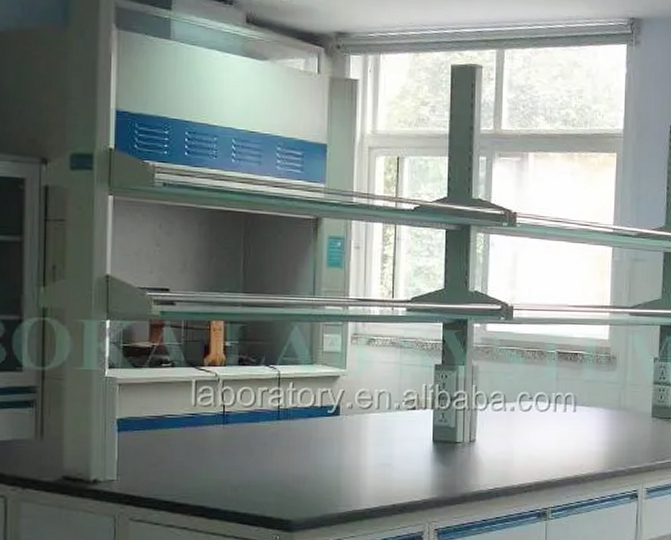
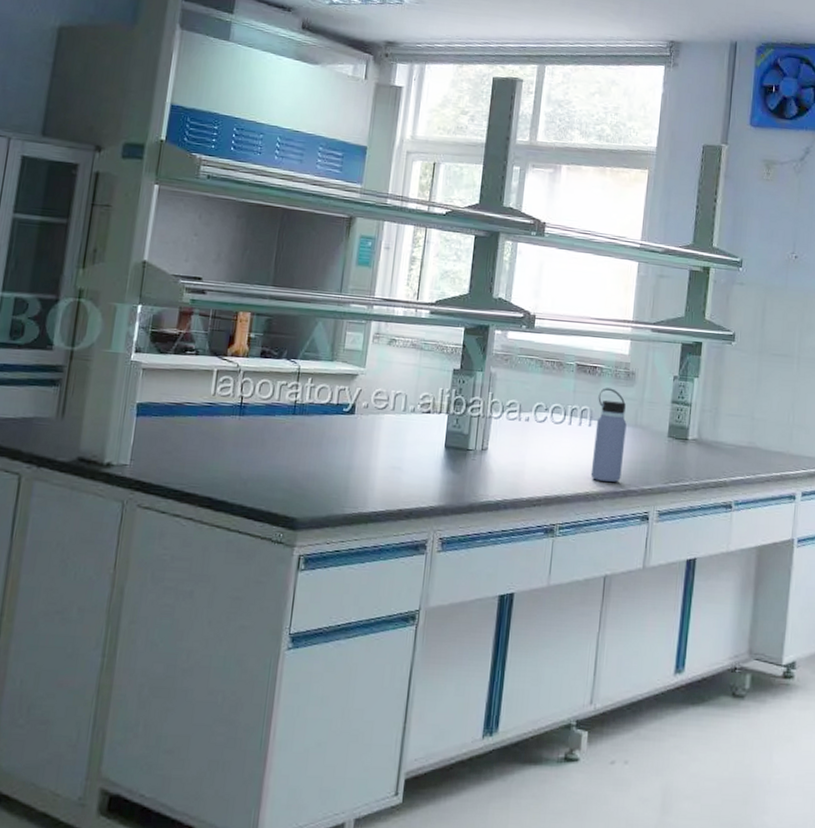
water bottle: none [578,373,611,465] -> present [590,387,627,483]

